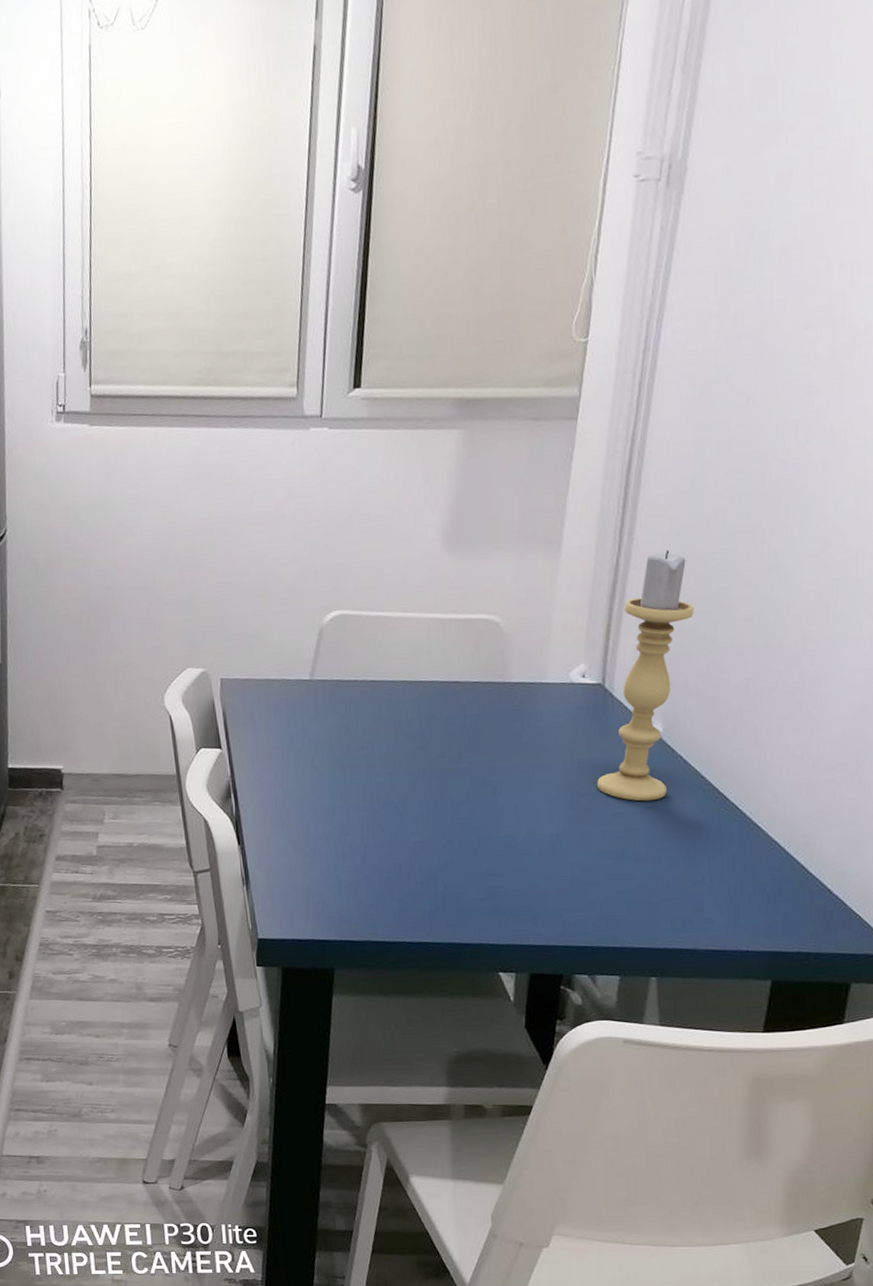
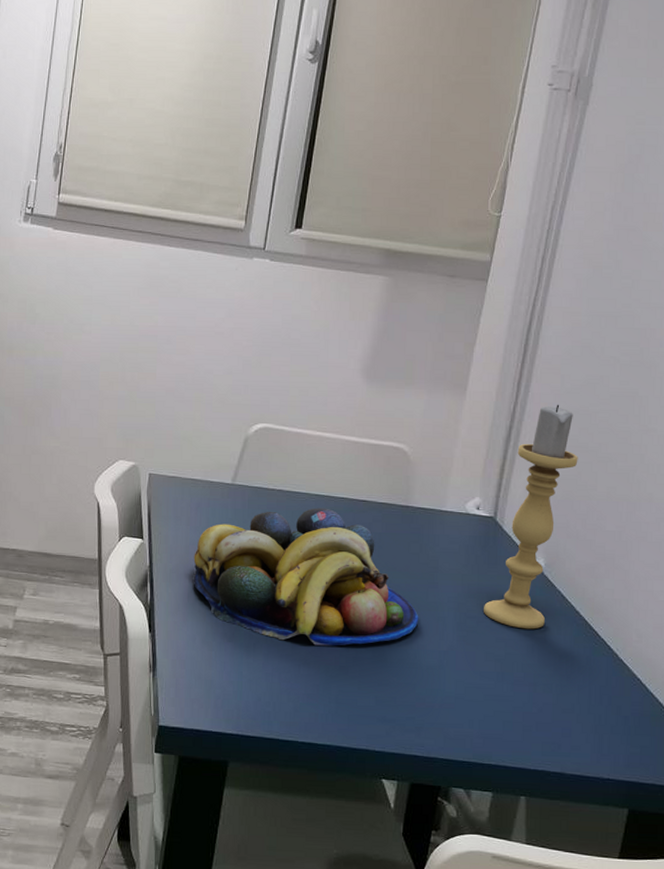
fruit bowl: none [277,694,526,841] -> present [193,507,419,646]

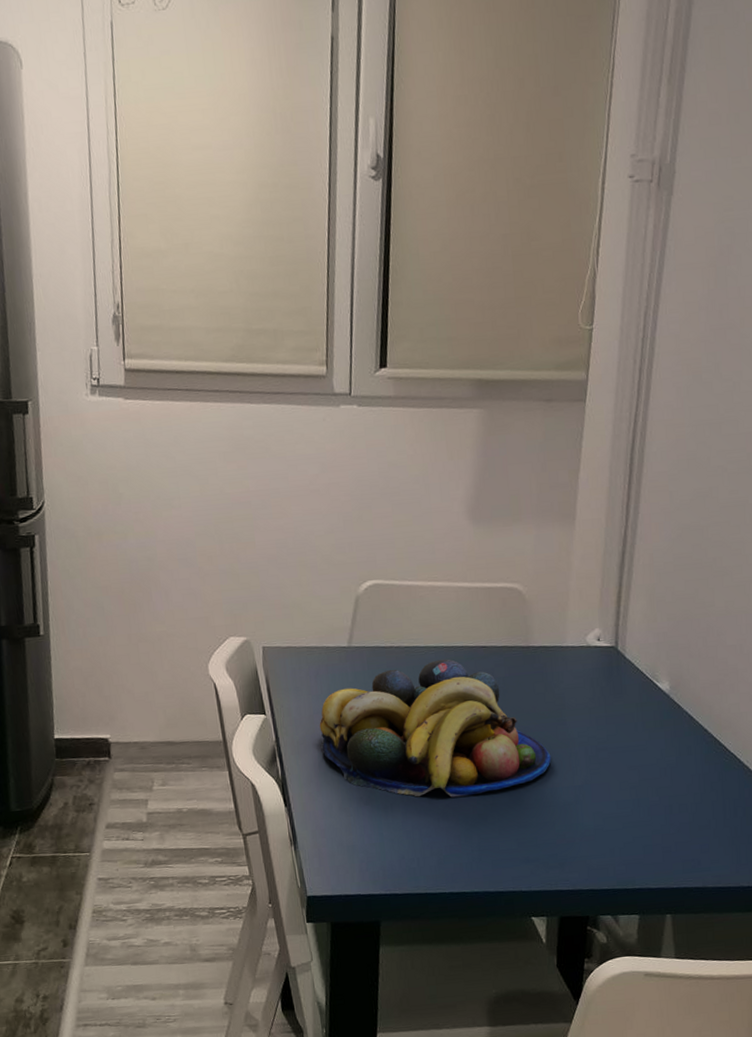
candle holder: present [483,404,578,630] -> none [613,522,694,754]

